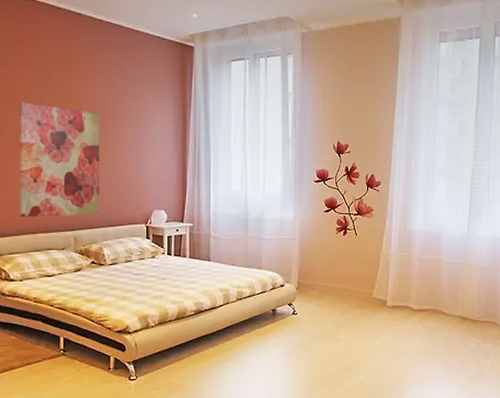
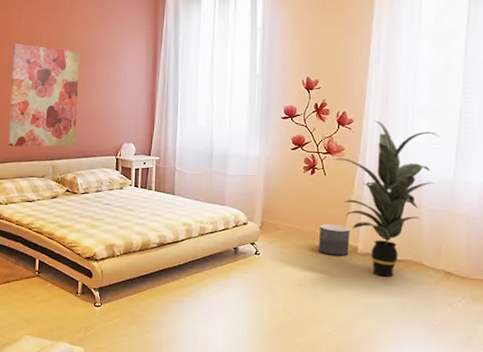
planter: none [352,281,380,310] -> present [319,224,350,256]
indoor plant: none [363,182,455,326] -> present [333,120,439,277]

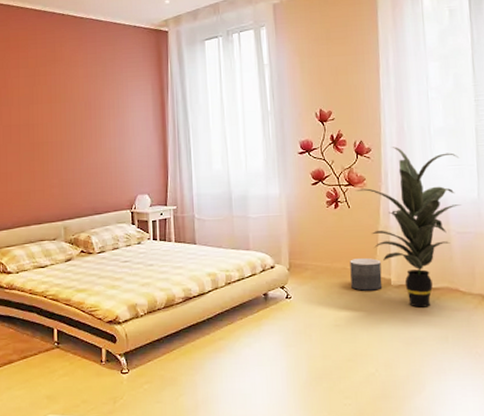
wall art: present [8,43,80,147] -> none [12,101,87,211]

